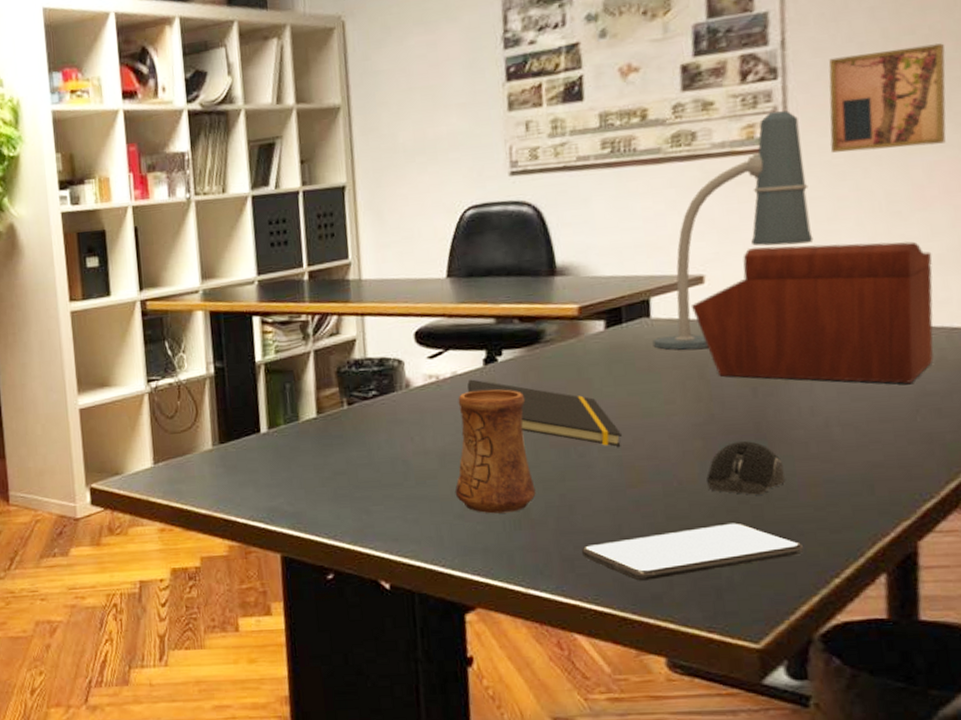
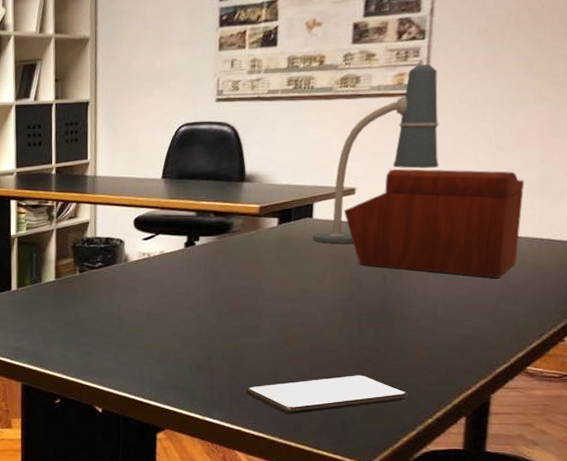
cup: present [455,389,536,514] -> none [156,266,216,360]
notepad: present [467,379,623,447] -> none [170,257,284,314]
computer mouse: present [707,441,785,495] -> none [343,315,400,355]
wall art: present [828,43,946,153] -> none [459,19,552,100]

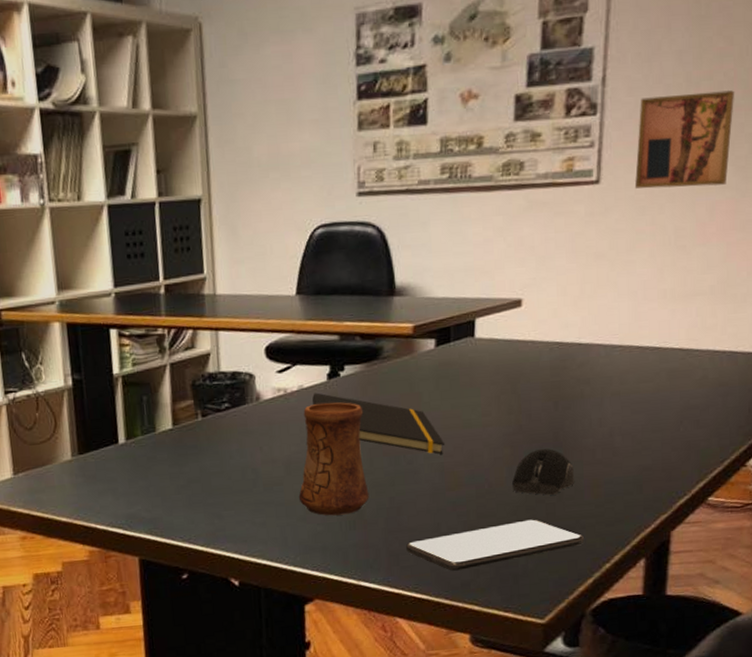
cup: none [156,266,216,360] -> present [298,402,369,516]
notepad: none [170,257,284,314] -> present [311,392,445,455]
desk lamp: present [312,64,439,244] -> none [475,146,614,367]
sewing box: present [343,168,525,278] -> none [509,273,706,399]
computer mouse: none [343,315,400,355] -> present [512,449,574,495]
wall art: none [459,19,552,100] -> present [634,90,735,189]

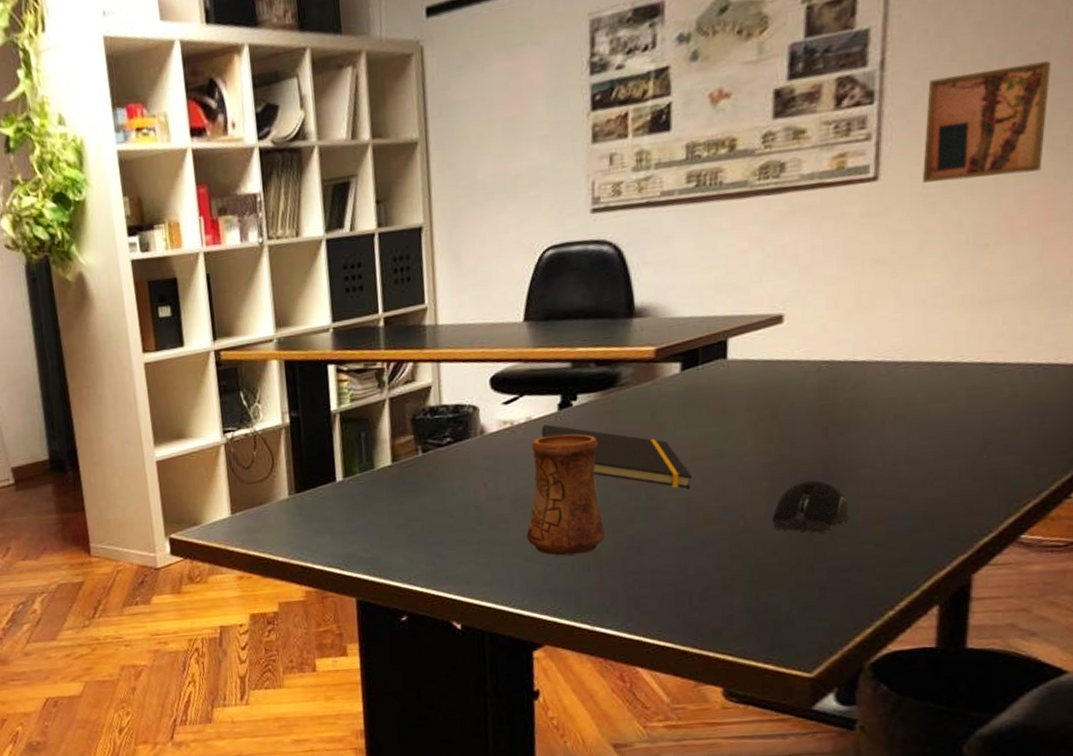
smartphone: present [405,519,585,571] -> none [646,560,862,617]

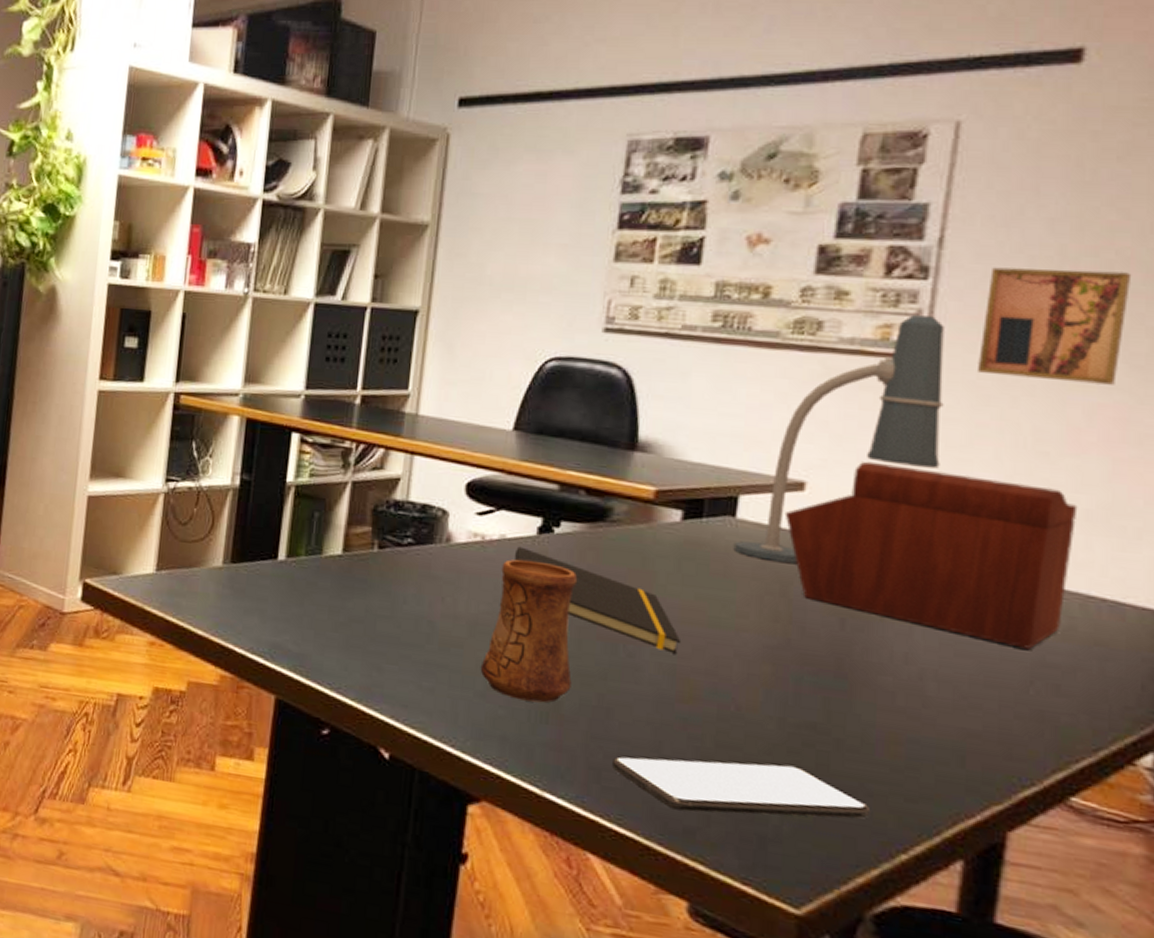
smartphone: none [646,560,862,617] -> present [611,757,871,819]
desk lamp: none [727,138,897,391] -> present [733,315,944,563]
sewing box: none [768,275,1015,421] -> present [784,461,1078,649]
computer mouse: present [773,480,849,533] -> none [770,675,862,741]

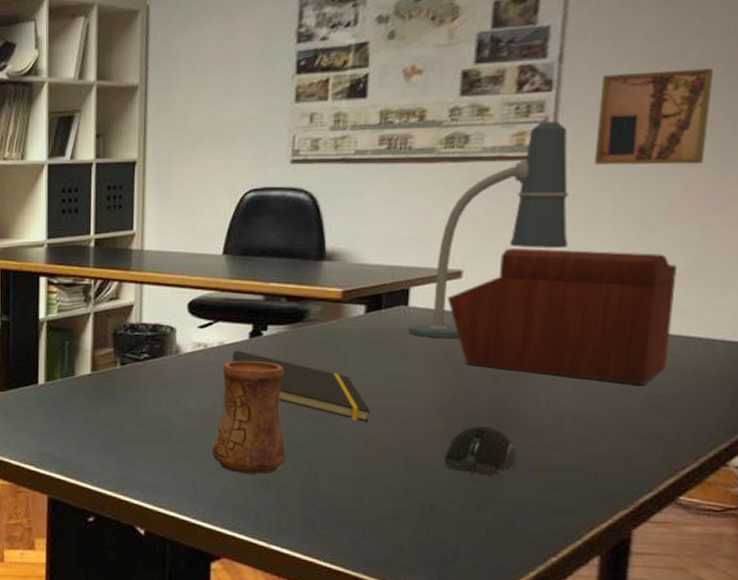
smartphone: present [611,757,871,819] -> none [322,499,527,546]
computer mouse: none [770,675,862,741] -> present [445,426,516,476]

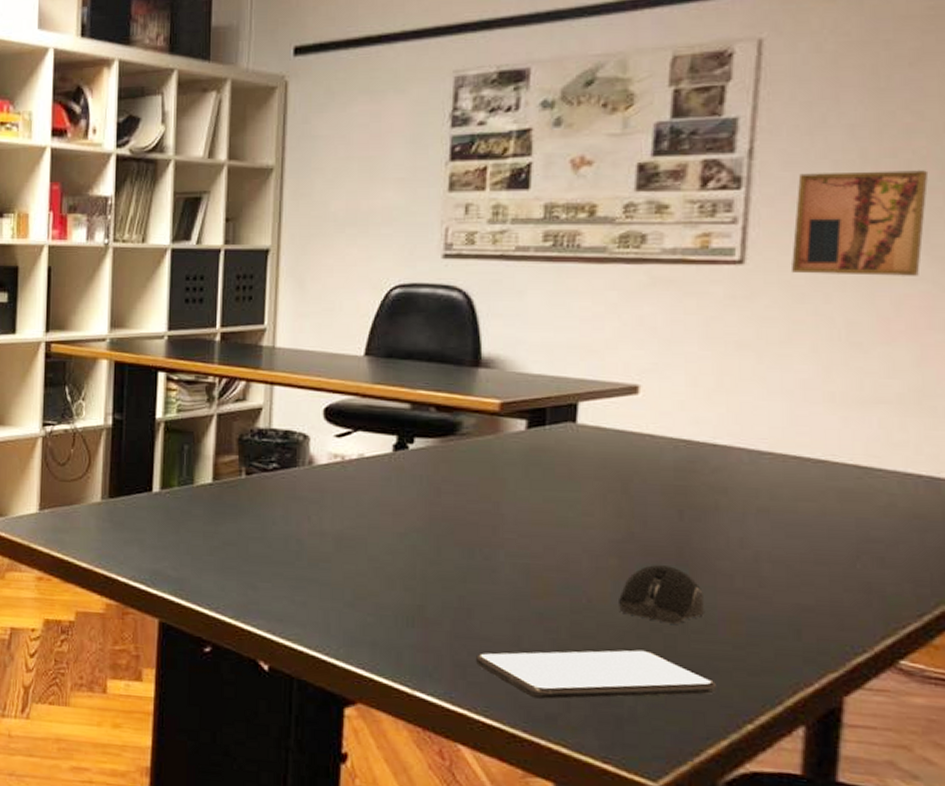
cup: present [212,360,286,475] -> none [348,476,434,608]
notepad: present [232,350,371,422] -> none [372,464,533,554]
smartphone: none [322,499,527,546] -> present [475,650,718,699]
desk lamp: present [408,121,569,338] -> none [576,223,762,462]
sewing box: present [447,247,678,385] -> none [621,362,892,527]

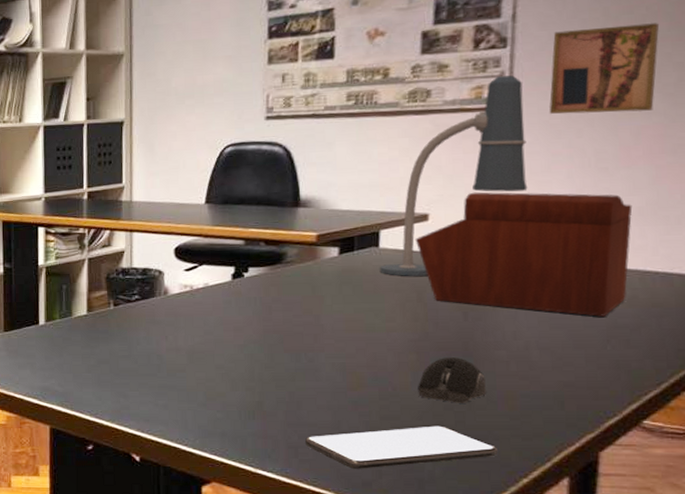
desk lamp: none [576,223,762,462] -> present [379,75,528,276]
sewing box: none [621,362,892,527] -> present [415,192,633,317]

